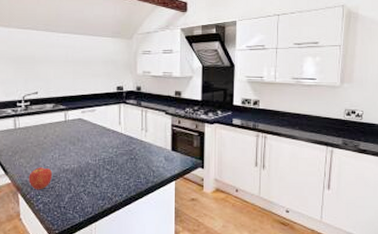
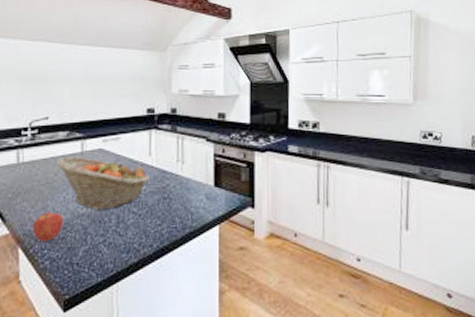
fruit basket: none [45,124,120,166] -> present [56,156,150,210]

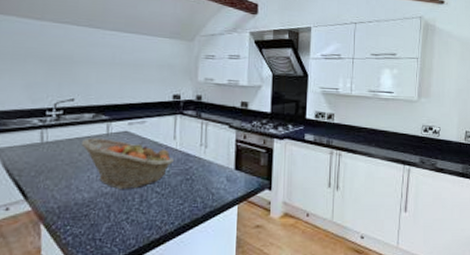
apple: present [32,212,63,243] -> none [55,190,87,219]

